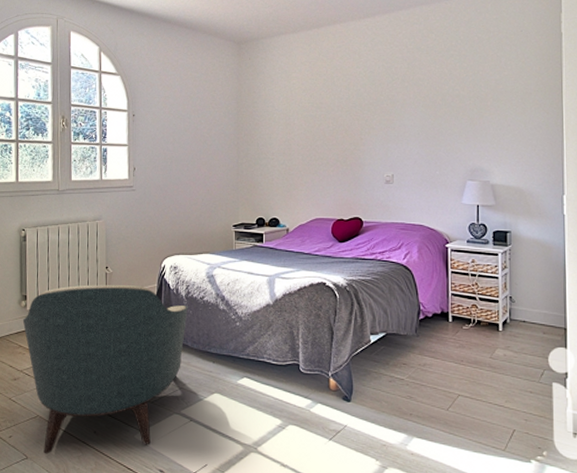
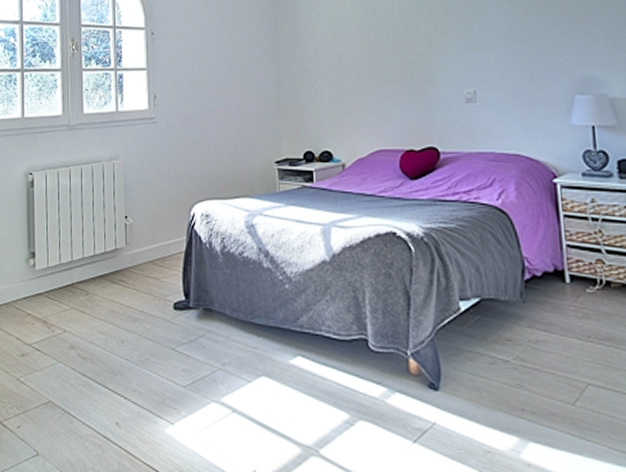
armchair: present [22,285,189,454] -> none [31,238,226,451]

